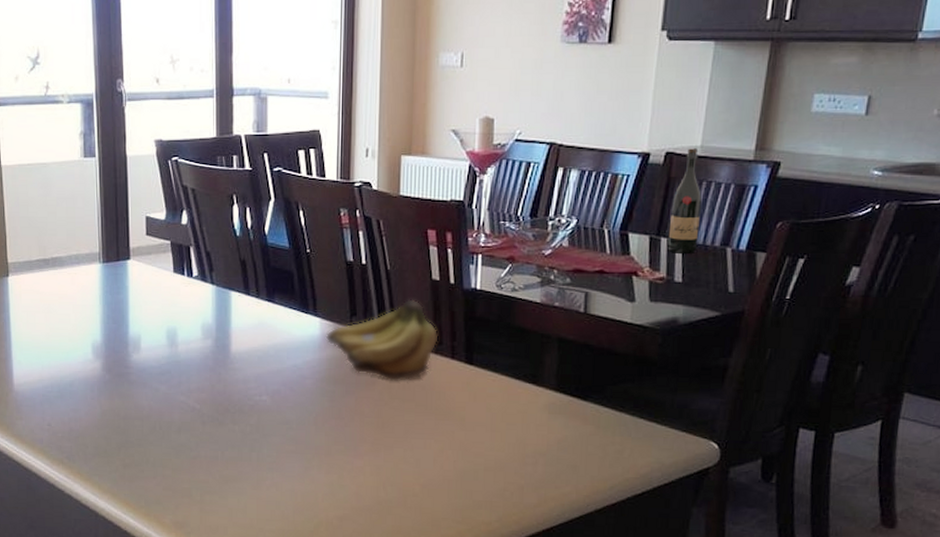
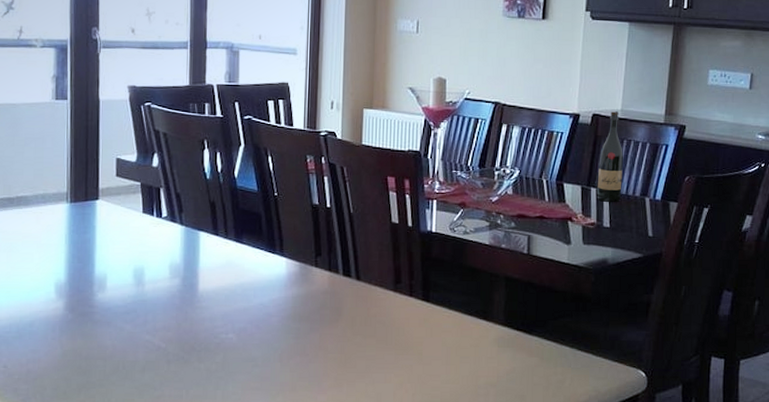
fruit: present [325,299,439,381] -> none [291,240,398,318]

